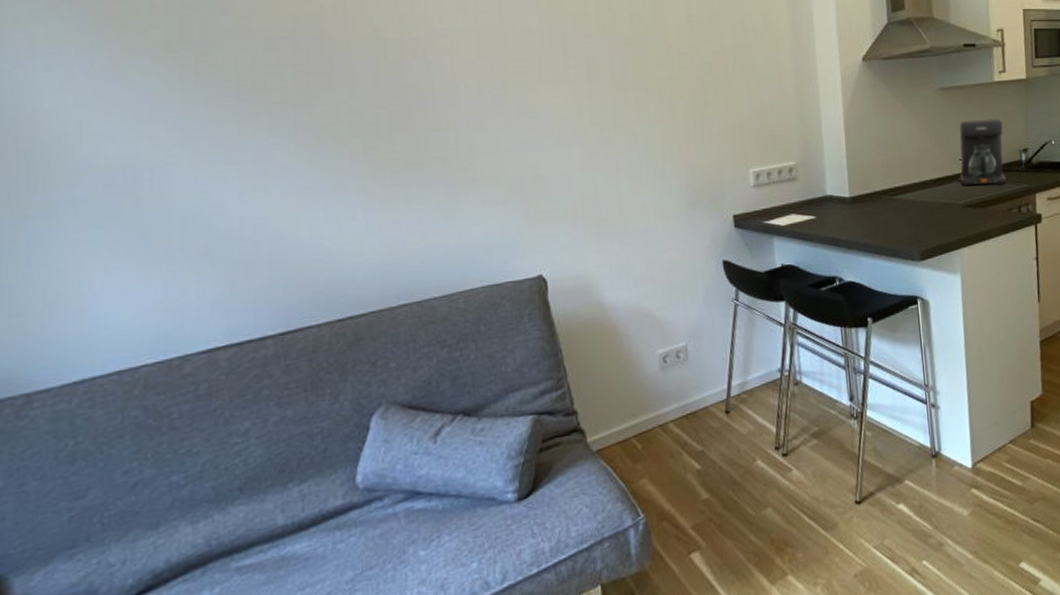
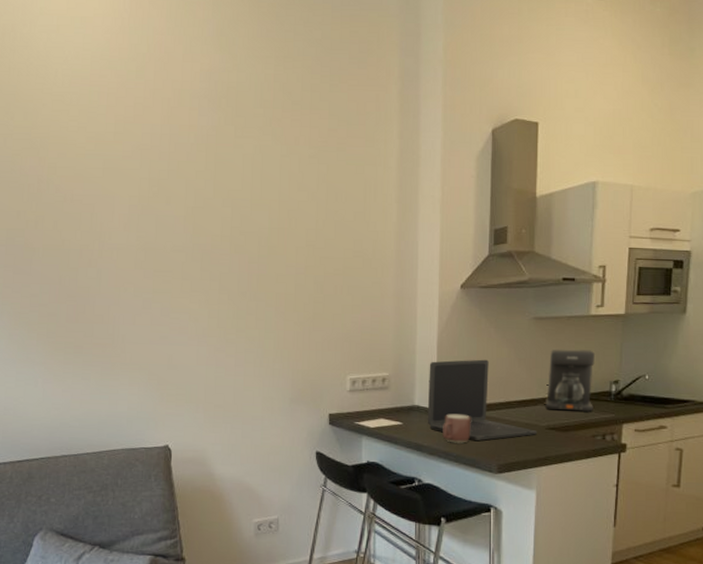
laptop: none [838,137,956,229] -> present [427,359,538,442]
mug: none [859,200,889,233] -> present [443,414,471,443]

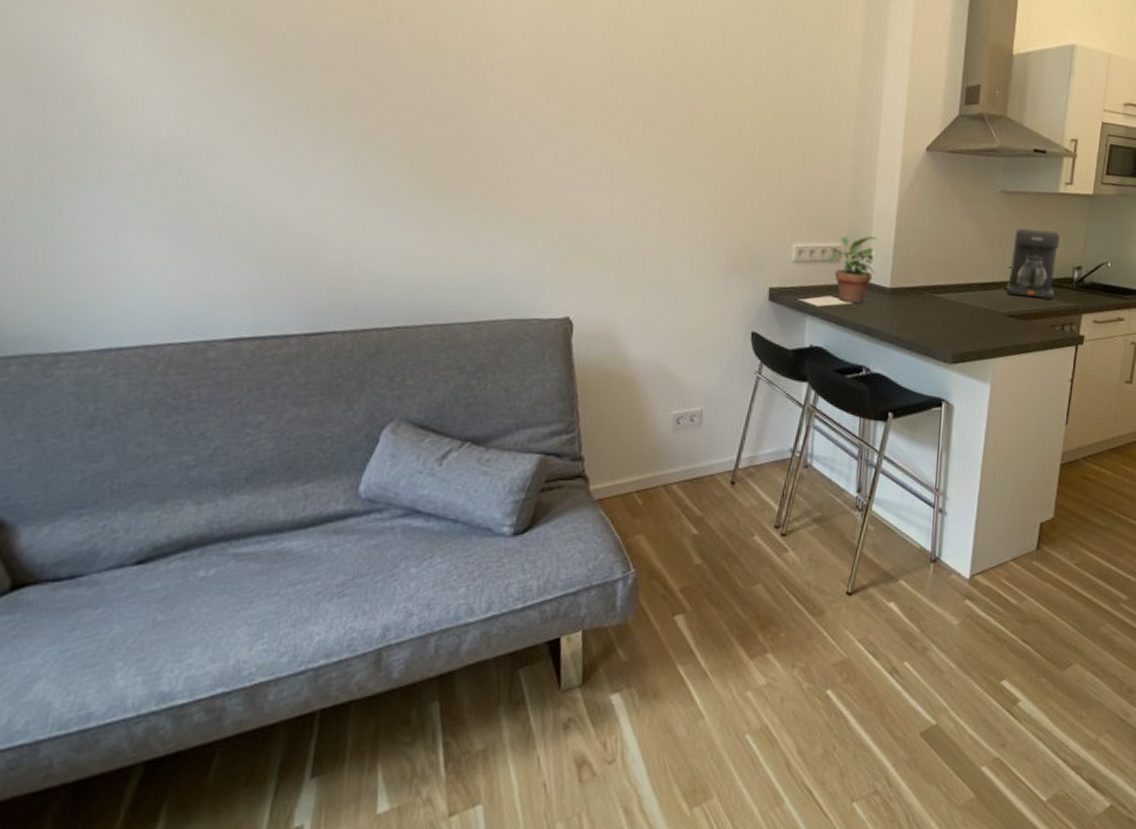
potted plant: none [377,365,422,424] -> present [827,236,878,304]
laptop: present [427,359,538,442] -> none [880,232,997,327]
mug: present [443,414,471,443] -> none [896,294,928,329]

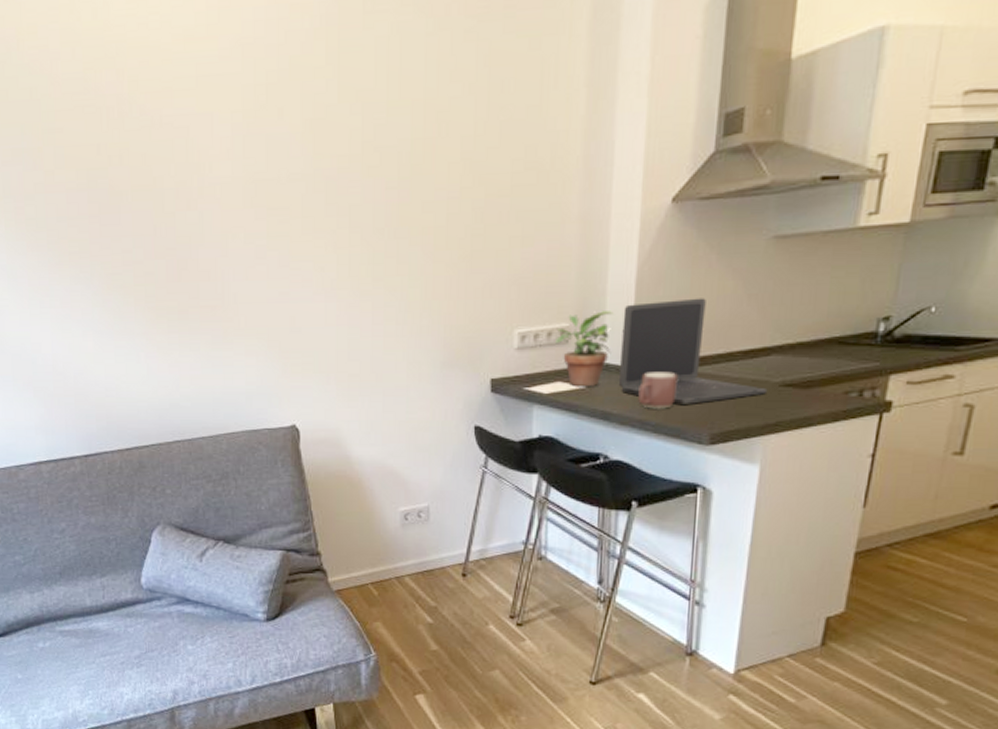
laptop: none [880,232,997,327] -> present [618,298,768,406]
mug: none [896,294,928,329] -> present [638,371,678,409]
coffee maker: present [1006,227,1060,299] -> none [781,276,859,361]

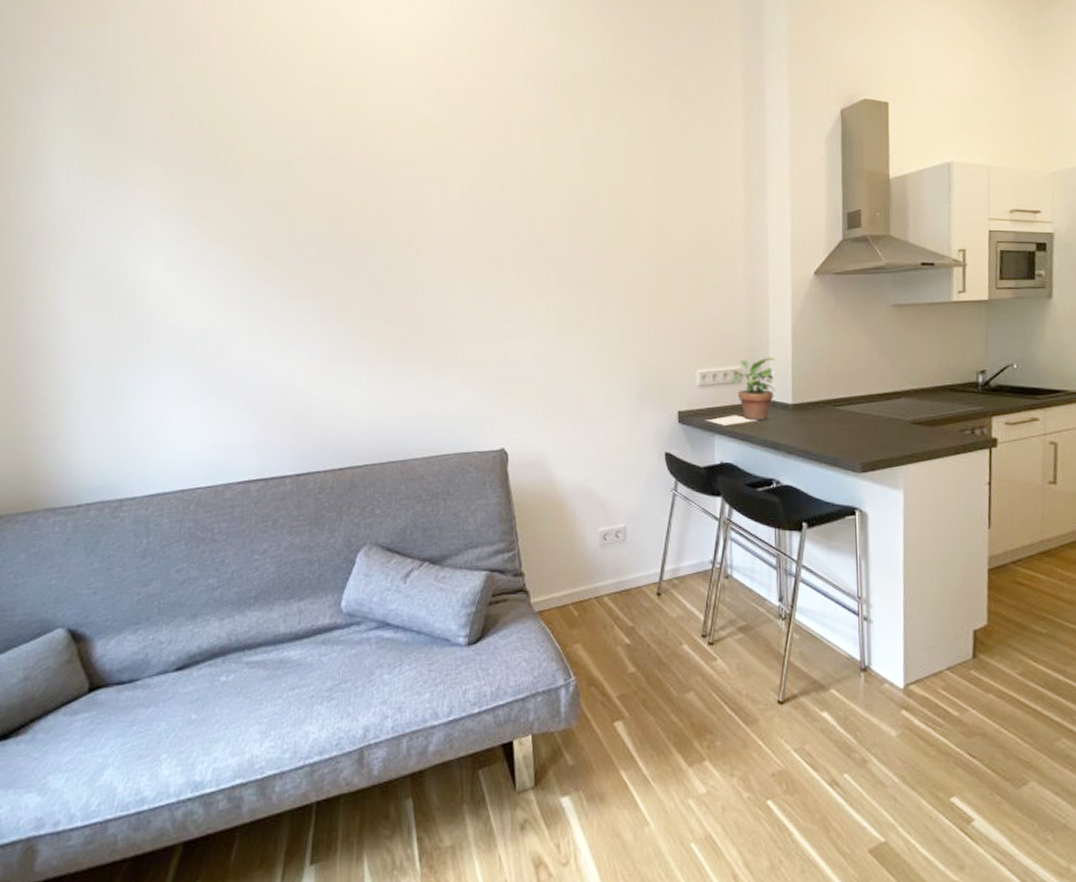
laptop: present [618,298,768,406] -> none [783,350,902,439]
mug: present [638,371,678,409] -> none [801,409,831,441]

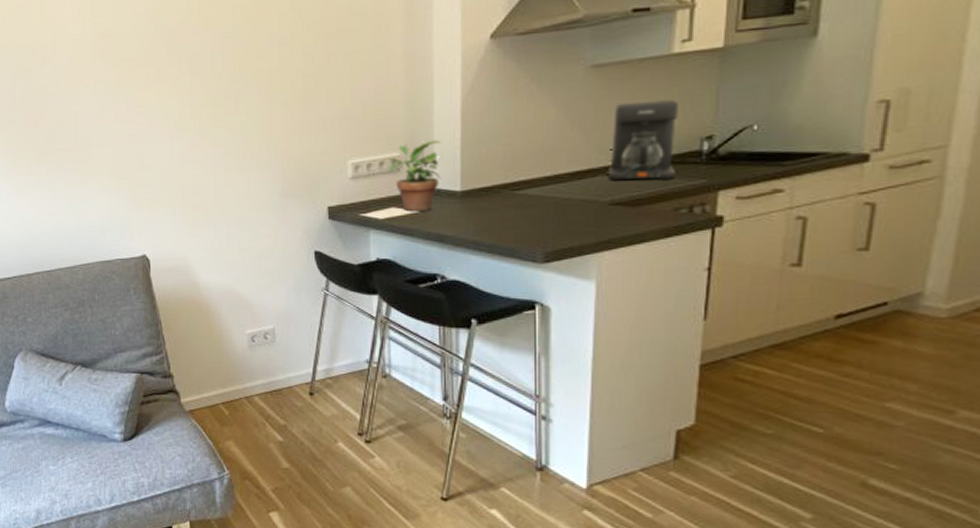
coffee maker: none [909,337,960,404] -> present [608,99,678,181]

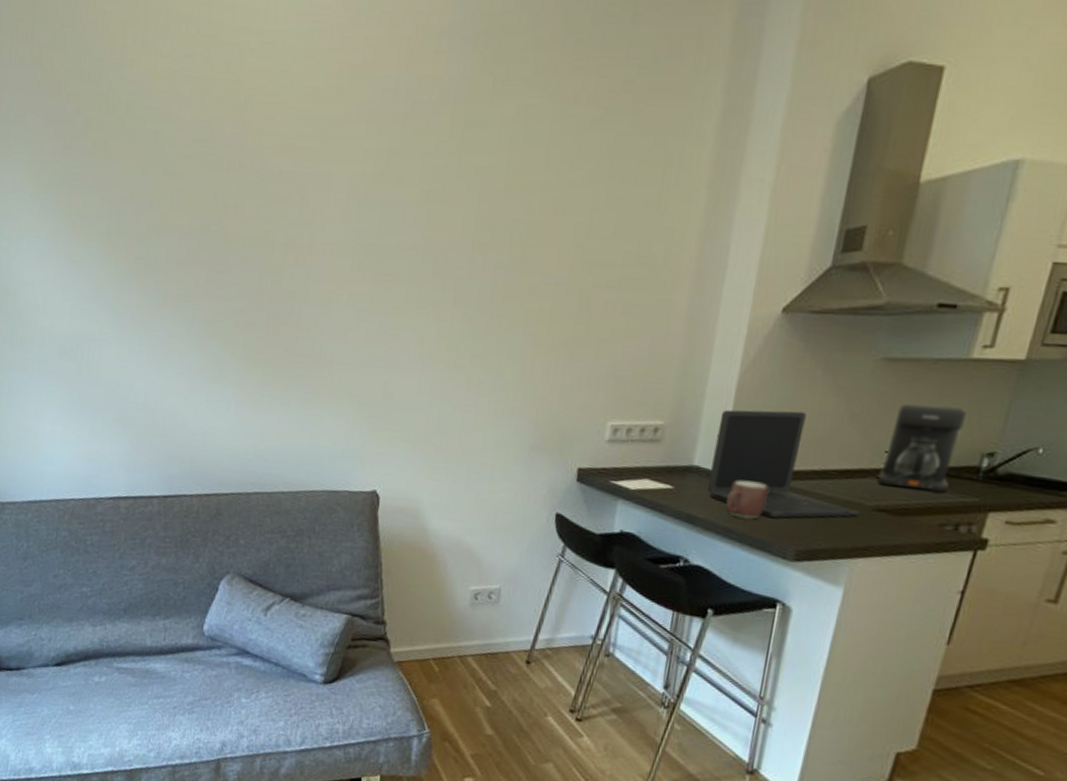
potted plant: present [386,140,442,212] -> none [646,413,710,489]
laptop: none [450,125,598,227] -> present [707,409,860,519]
mug: none [471,195,508,230] -> present [725,480,769,520]

